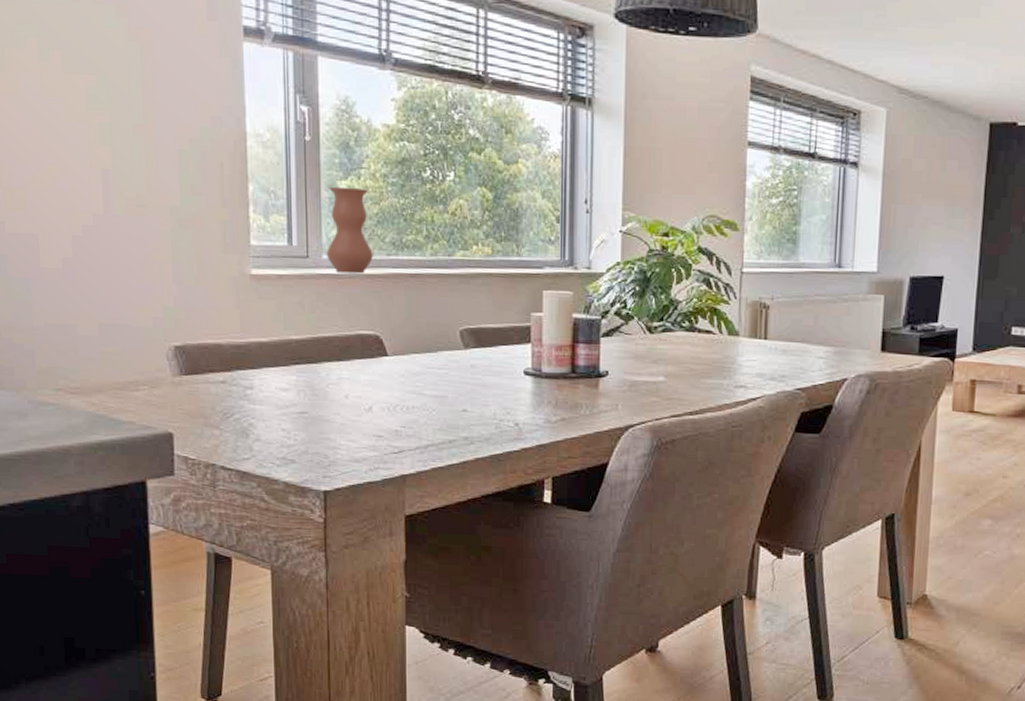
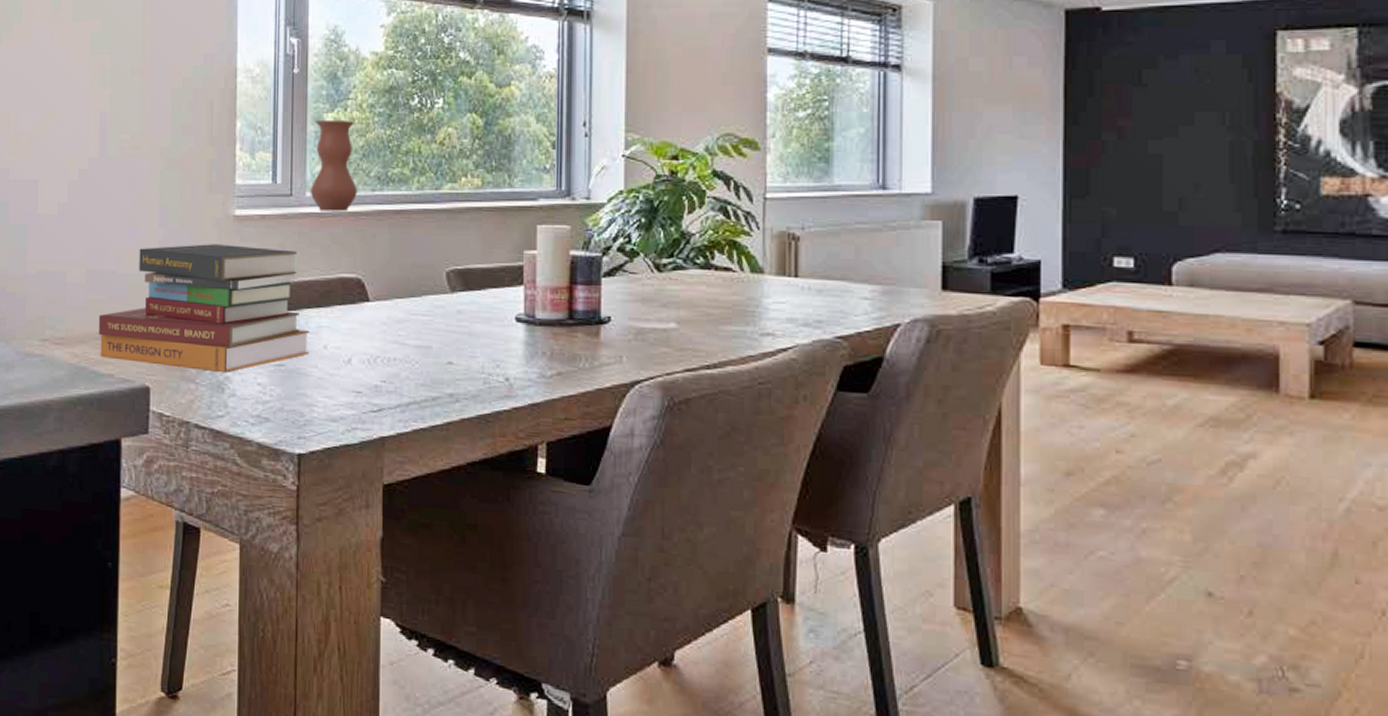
books: none [114,301,331,420] -> present [98,244,309,373]

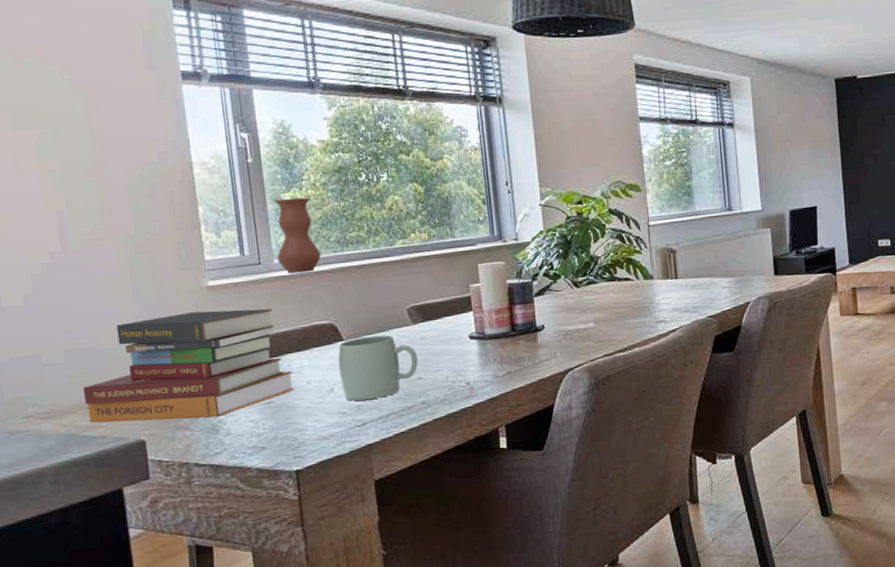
mug: none [361,300,451,381] -> present [338,335,418,401]

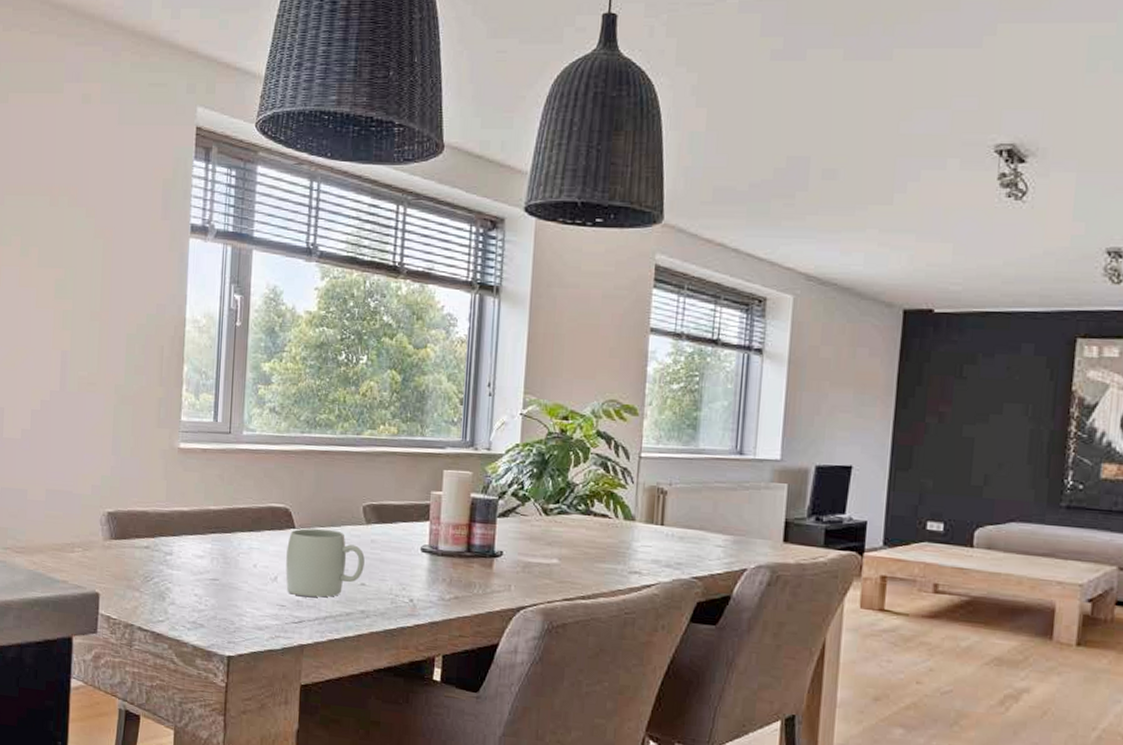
books: present [82,309,294,423] -> none [54,471,241,584]
vase: present [274,197,321,274] -> none [246,368,289,450]

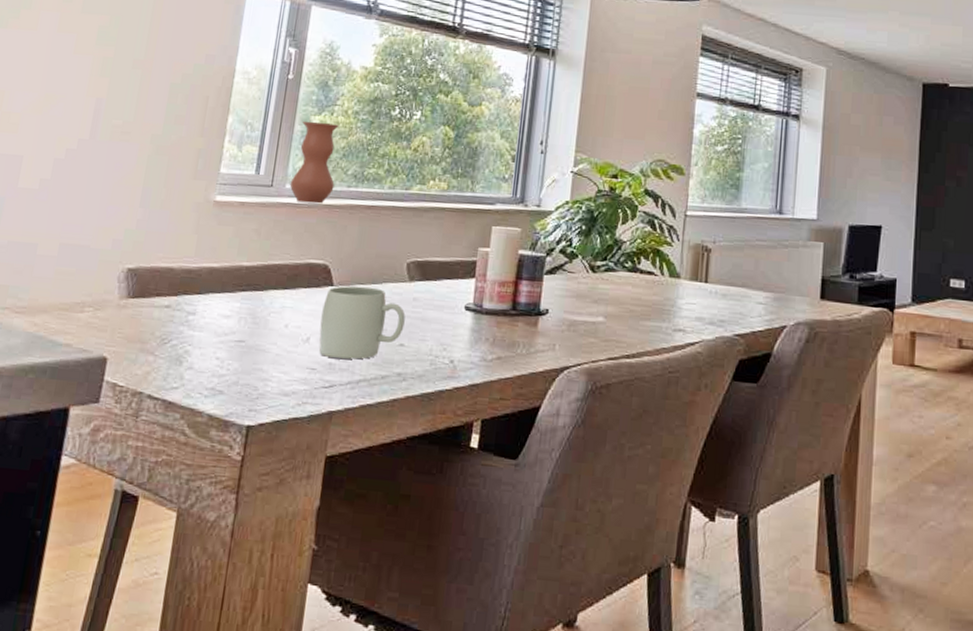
vase: none [246,368,289,450] -> present [290,121,340,204]

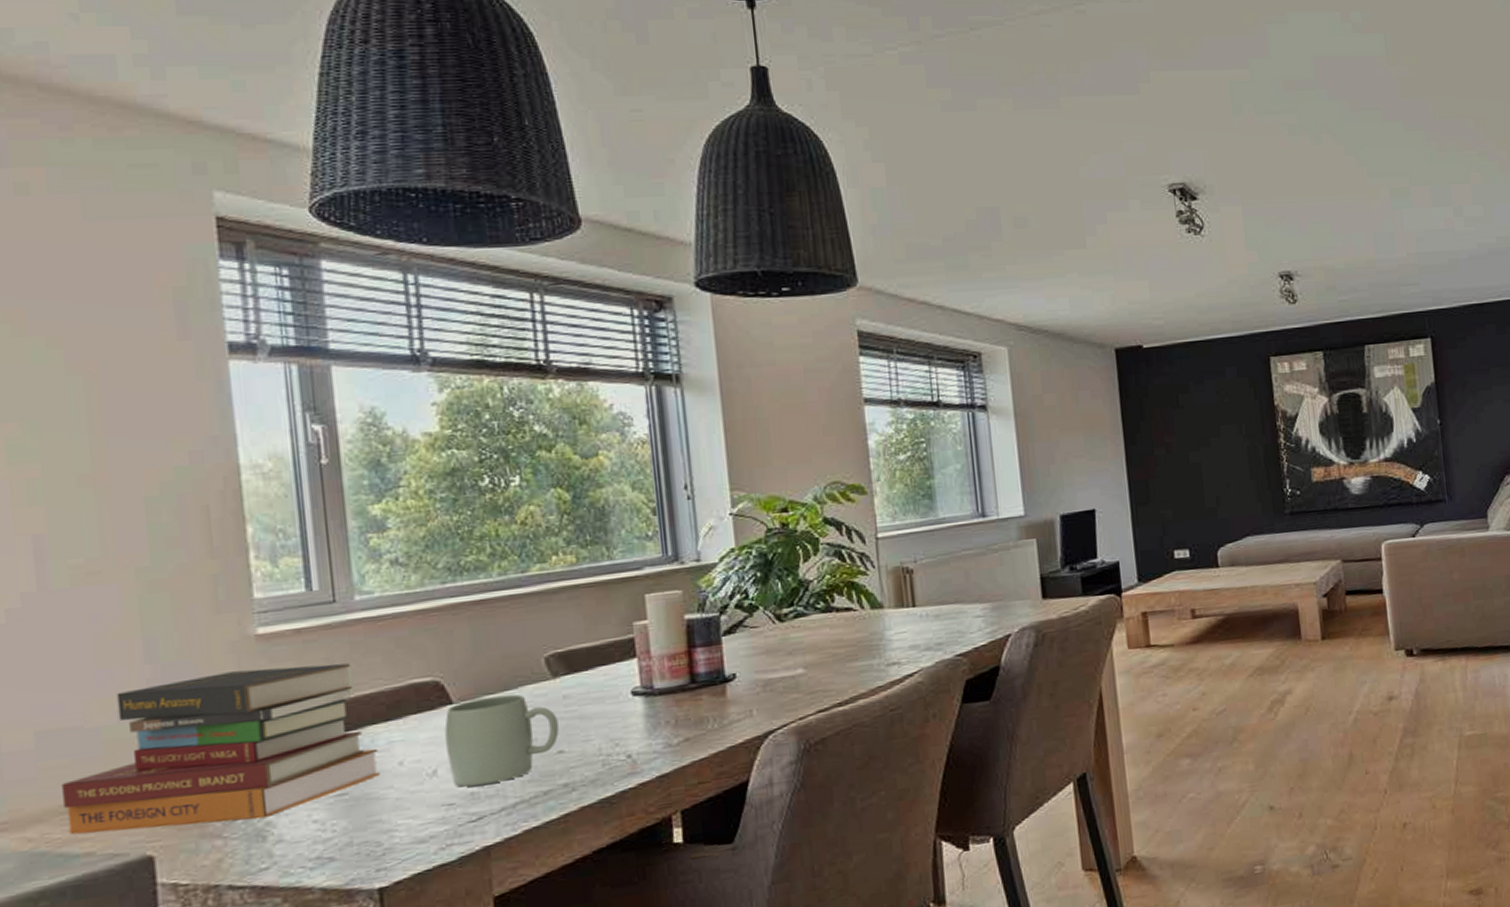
books: none [60,225,273,347] -> present [60,663,379,835]
vase: present [290,121,340,204] -> none [357,510,423,615]

